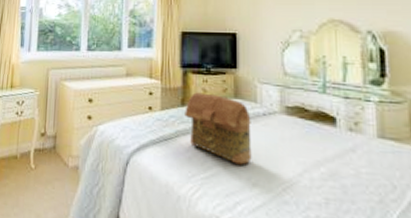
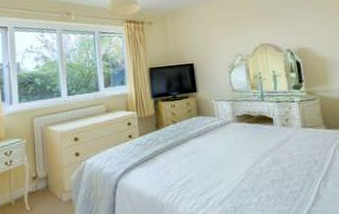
handbag: present [185,92,252,165] -> none [159,116,216,169]

